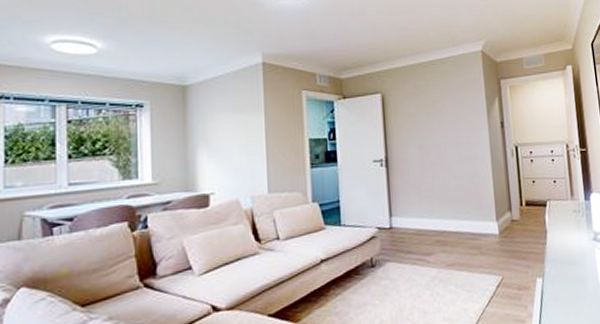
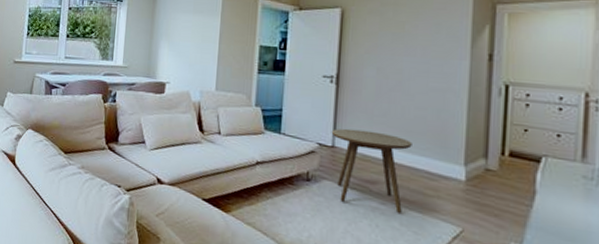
side table: none [387,205,456,279] -> present [331,128,412,213]

